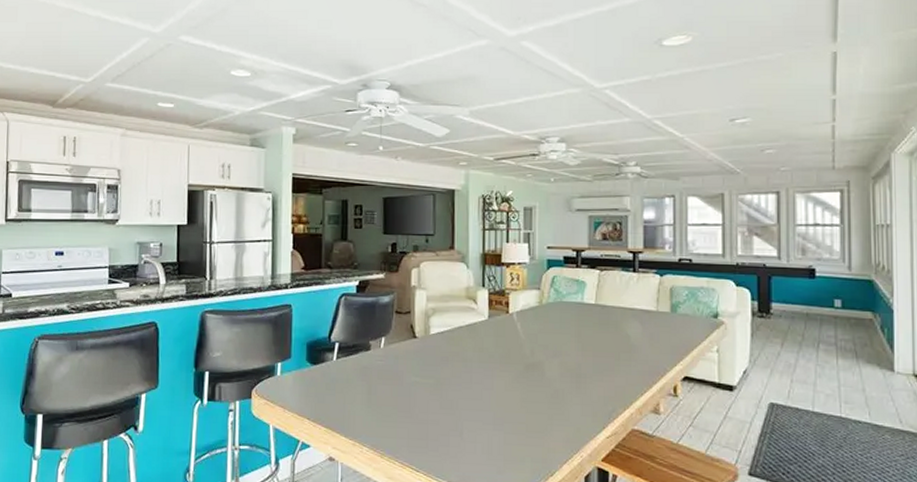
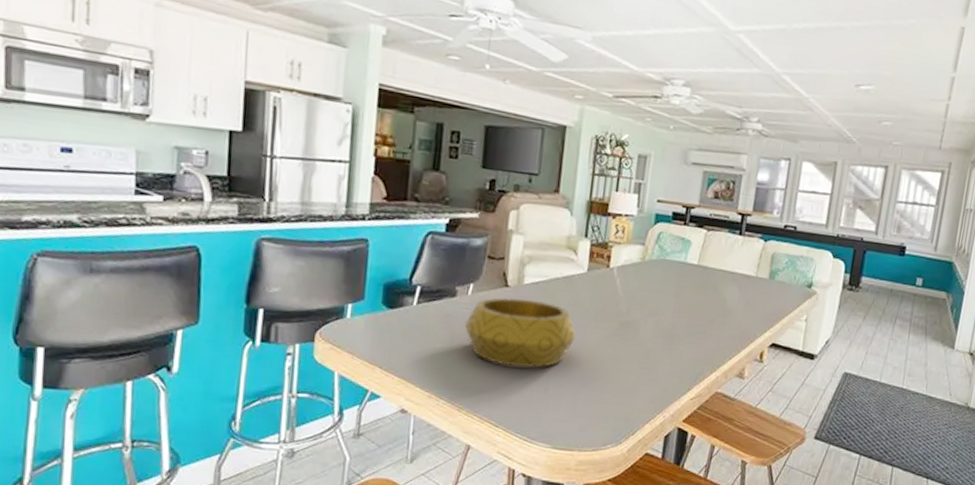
decorative bowl: none [380,348,484,413] -> present [464,297,576,368]

